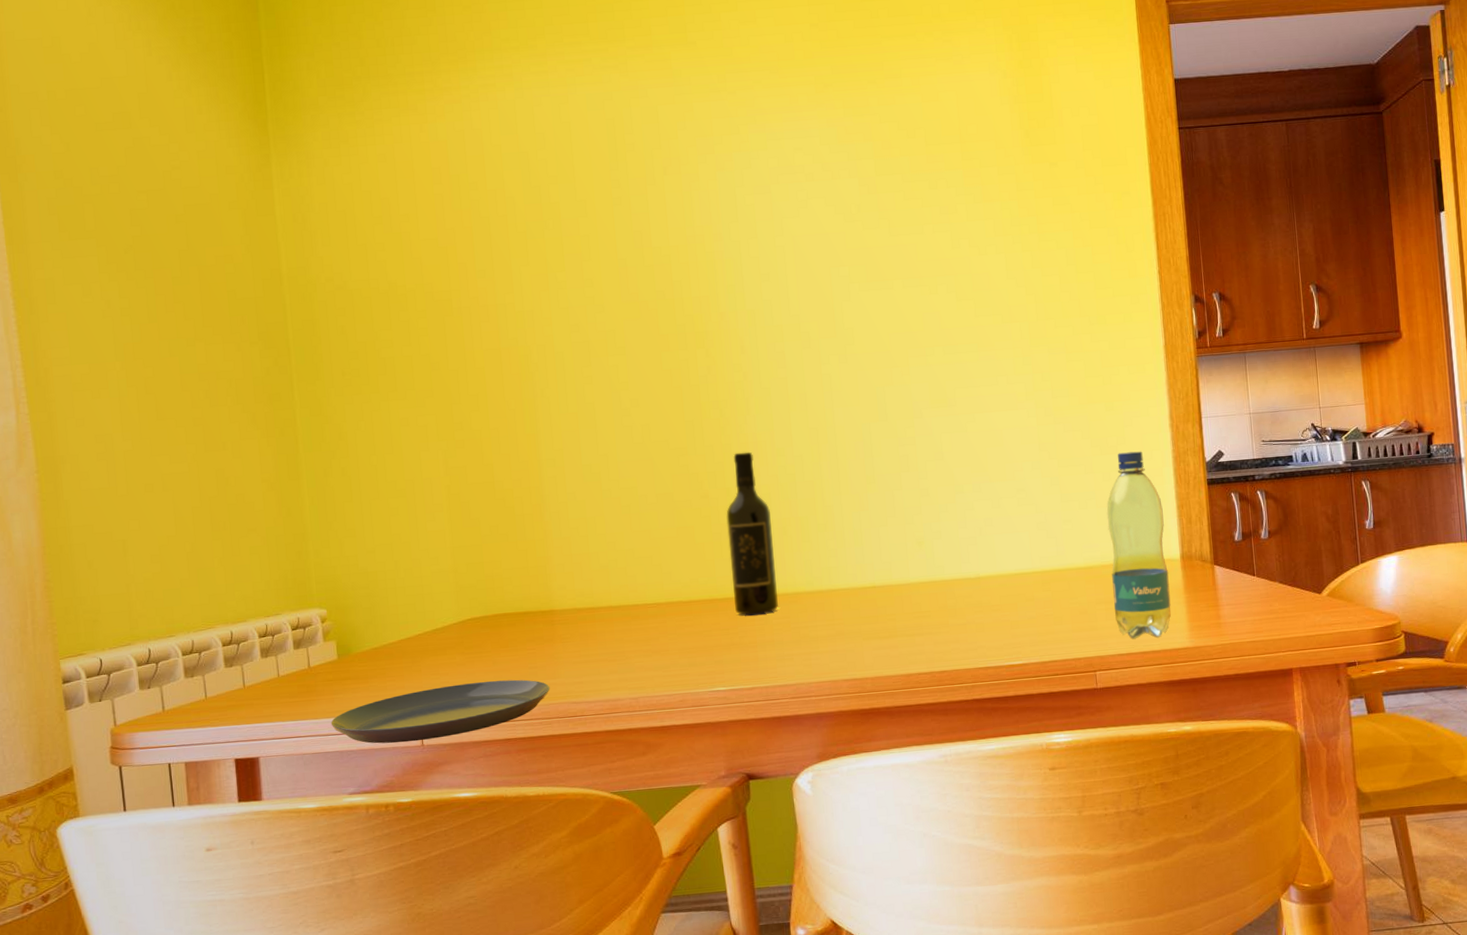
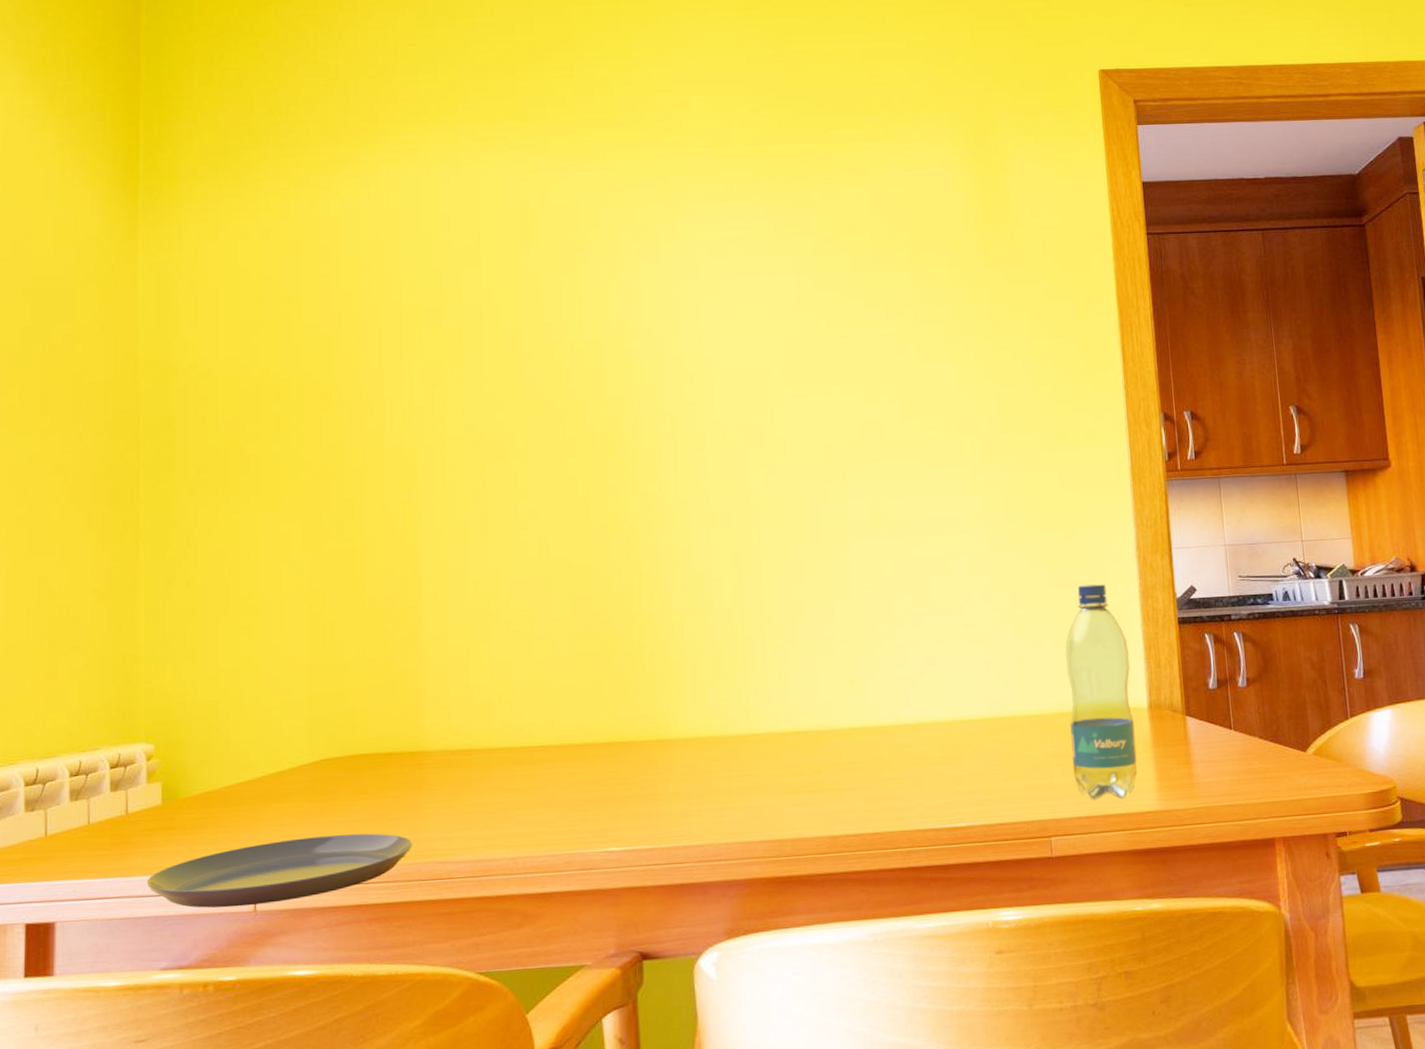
wine bottle: present [726,452,778,615] -> none [631,573,686,762]

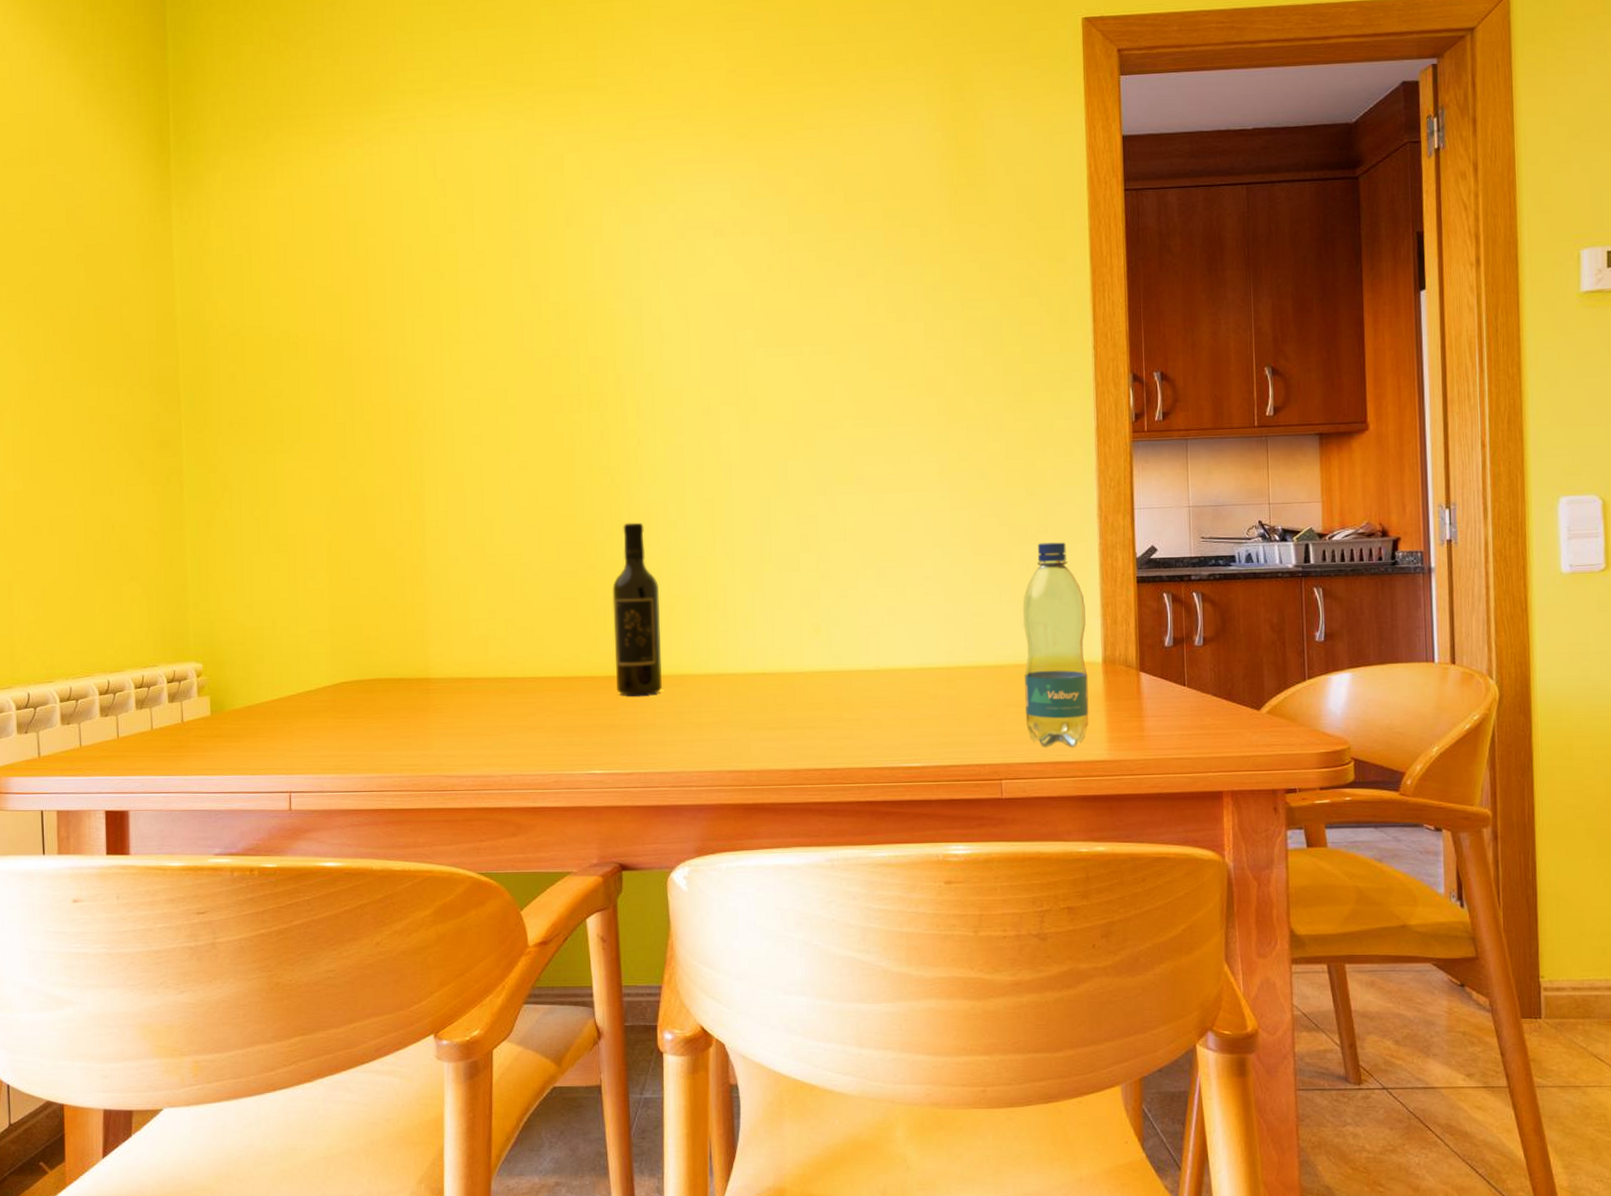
plate: present [146,833,413,909] -> none [200,747,422,806]
wine bottle: none [631,573,686,762] -> present [612,522,662,695]

